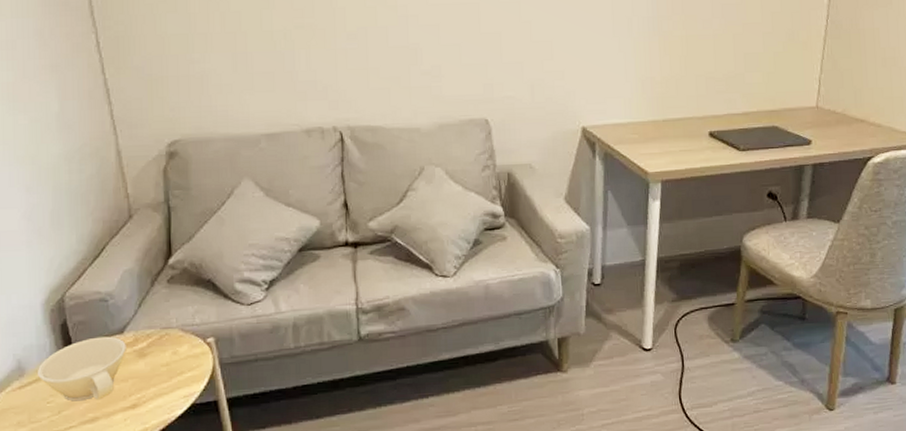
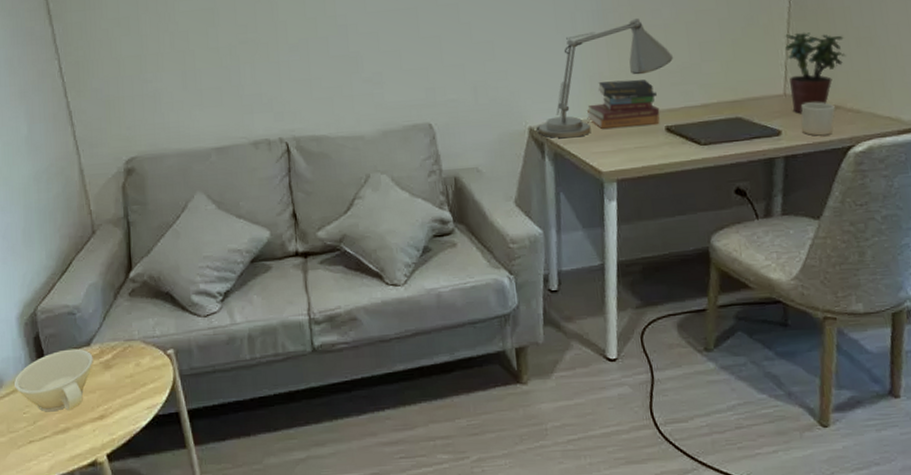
desk lamp: none [588,27,721,139] -> present [536,18,674,138]
books: none [638,85,705,131] -> present [587,79,660,129]
potted plant: none [820,50,872,126] -> present [785,32,846,114]
mug: none [829,115,860,147] -> present [800,102,835,136]

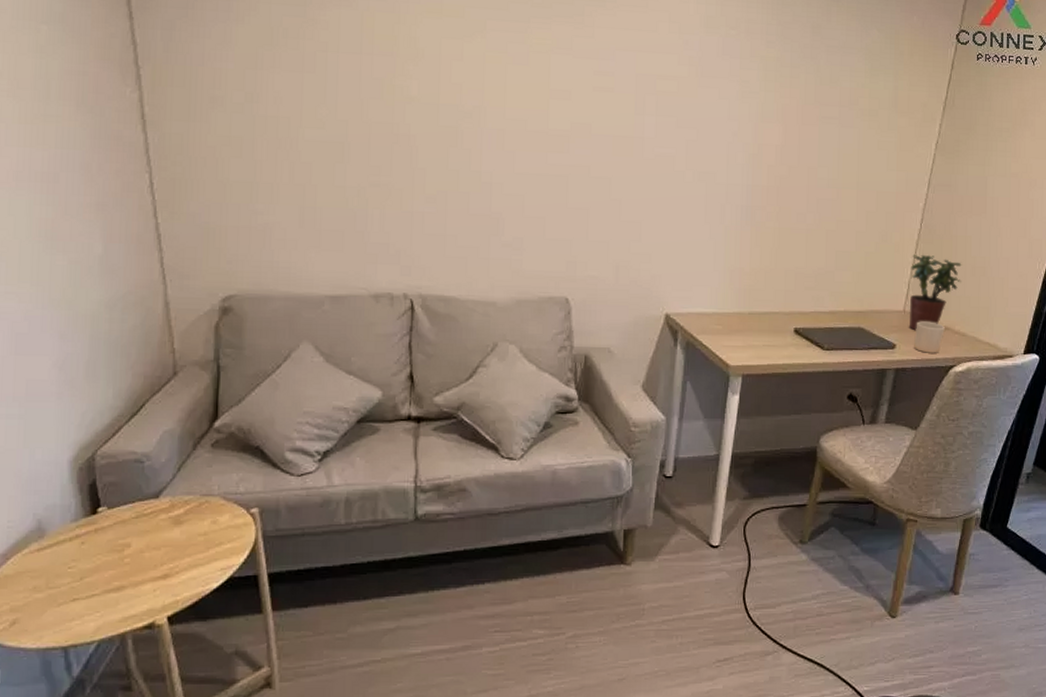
cup: present [13,348,93,412] -> none [58,500,161,568]
desk lamp: present [536,18,674,138] -> none [672,219,811,329]
books: present [587,79,660,129] -> none [724,278,791,325]

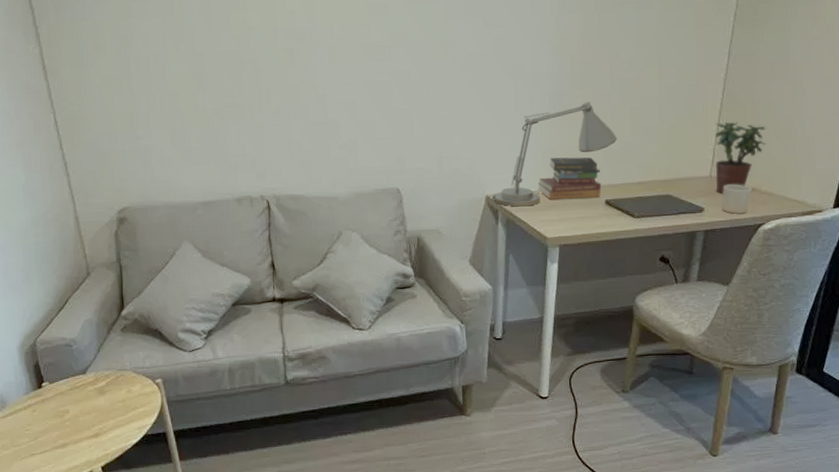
desk lamp: none [672,219,811,329] -> present [492,102,618,207]
books: none [724,278,791,325] -> present [539,157,602,200]

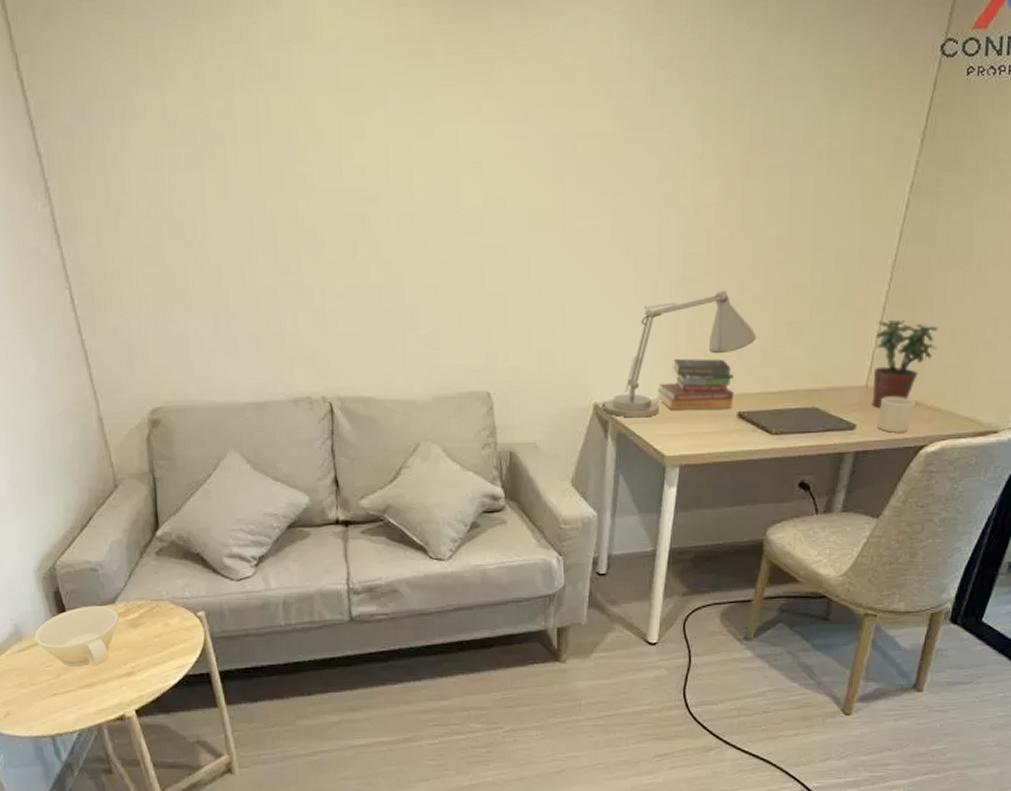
cup: none [16,376,89,430] -> present [34,605,119,667]

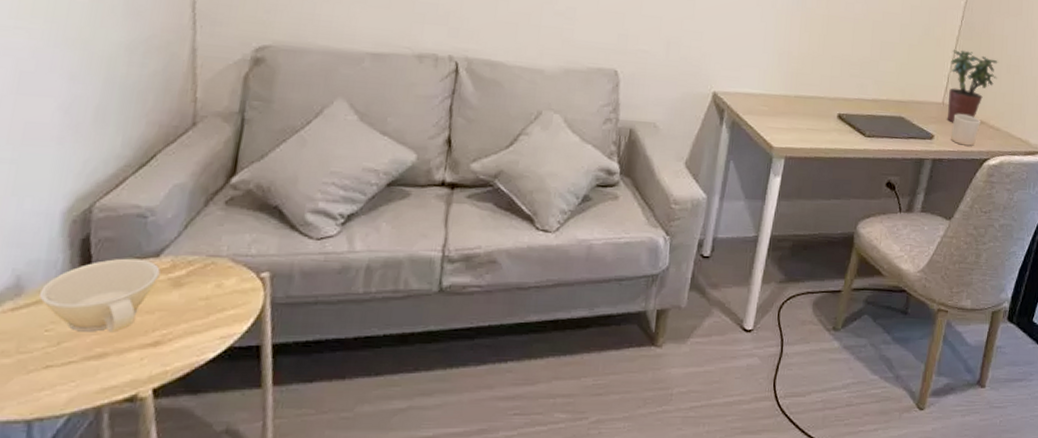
desk lamp: present [601,291,758,418] -> none [719,7,857,110]
books: present [658,359,734,410] -> none [770,61,836,110]

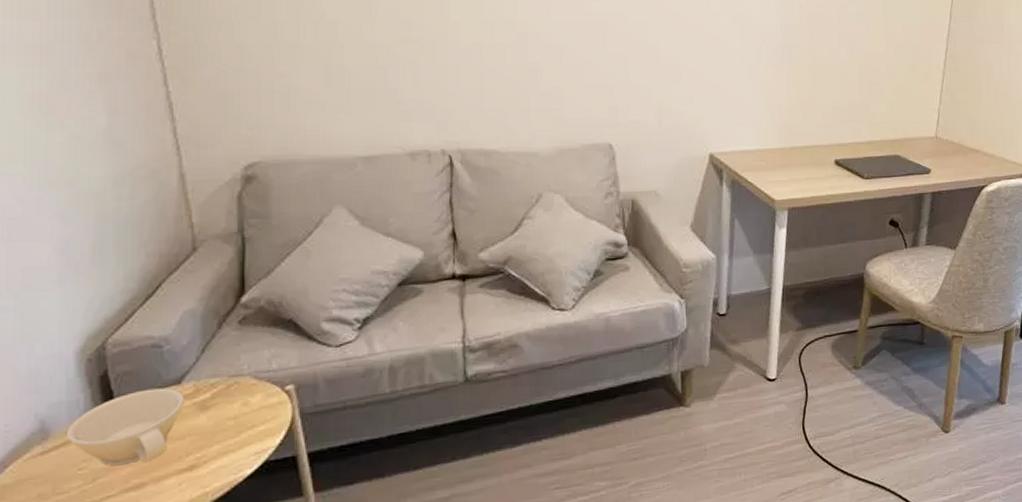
potted plant: present [948,50,998,123] -> none [940,83,986,155]
mug: present [951,114,980,146] -> none [947,145,975,176]

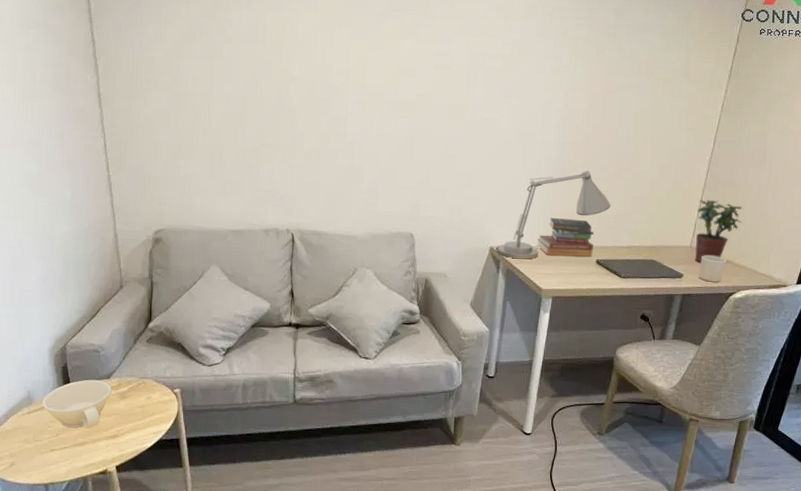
desk lamp: none [716,56,847,166] -> present [495,171,612,259]
books: none [766,113,831,159] -> present [538,218,594,257]
potted plant: none [940,83,986,155] -> present [695,200,742,263]
mug: none [947,145,975,176] -> present [699,255,726,282]

